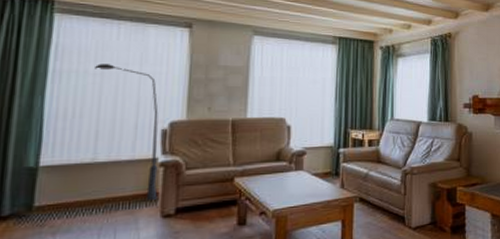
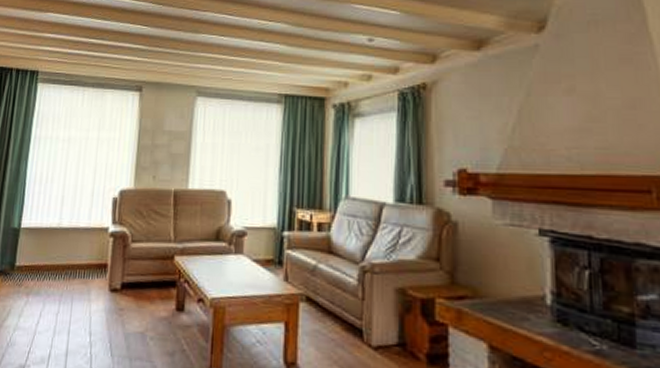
floor lamp: present [95,64,159,200] -> none [64,130,111,271]

